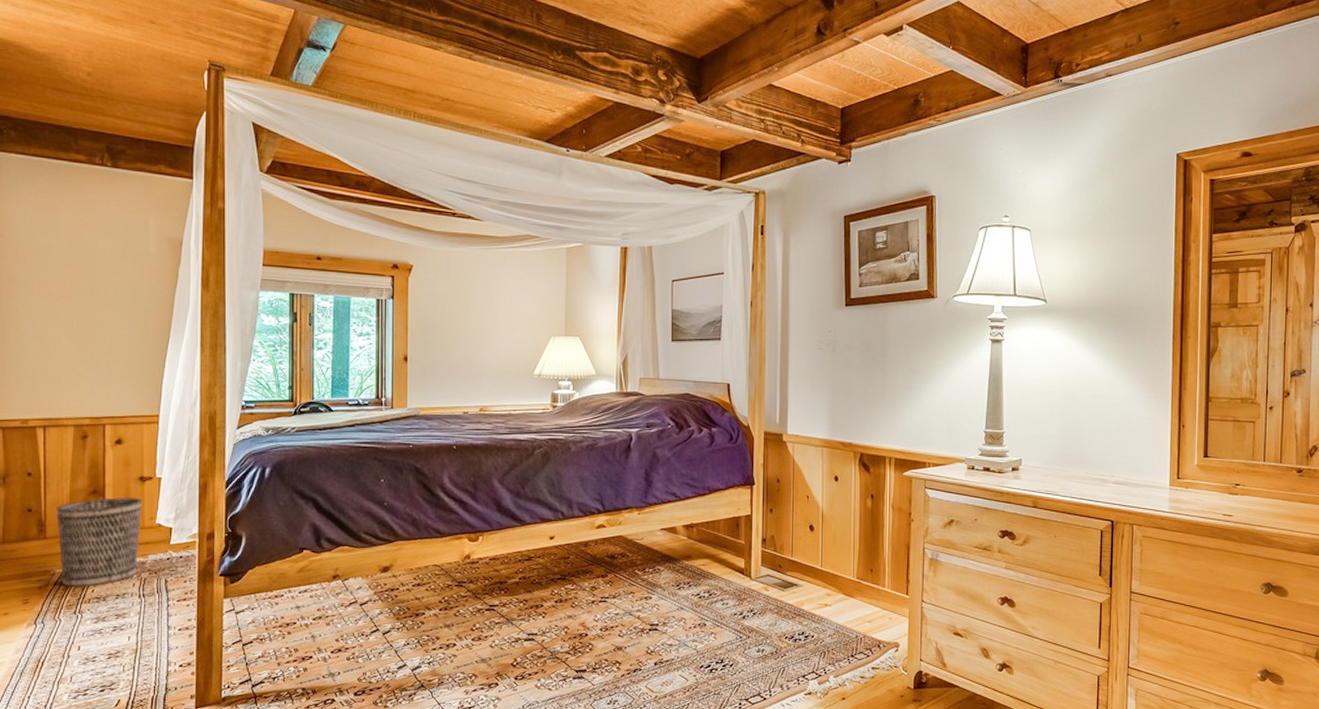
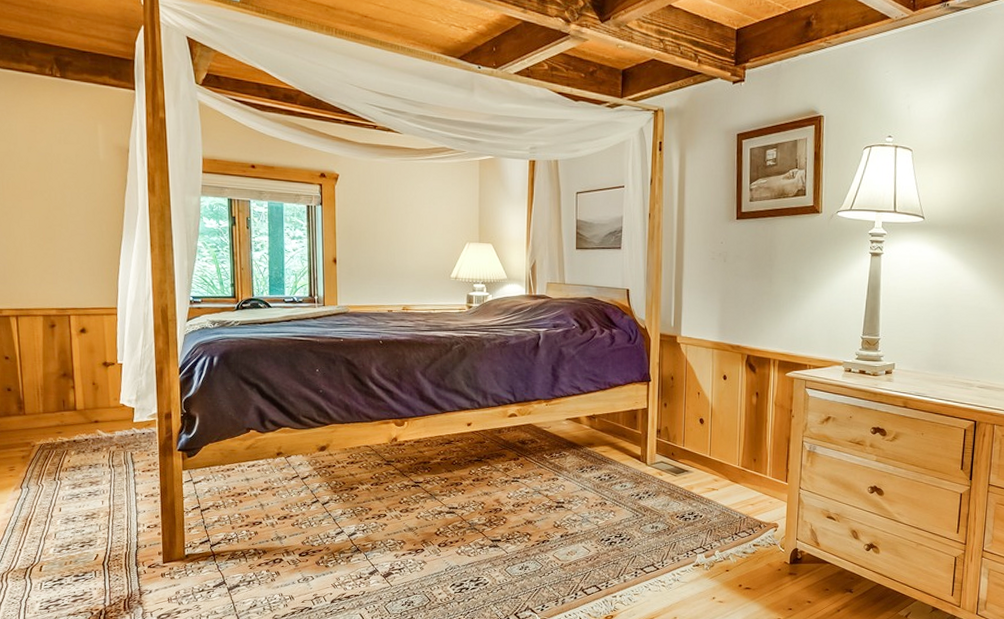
wastebasket: present [56,497,143,587] -> none [32,380,107,458]

